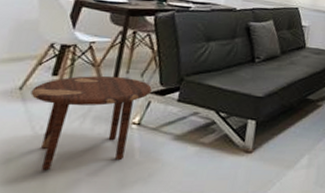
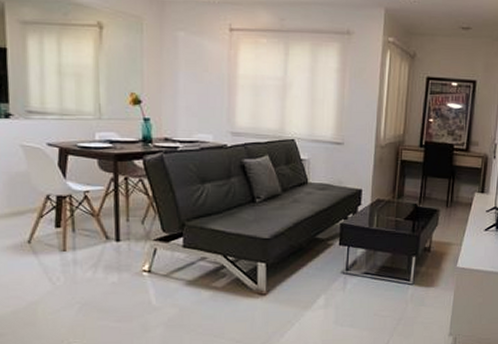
side table: present [30,75,152,171] -> none [39,225,155,319]

